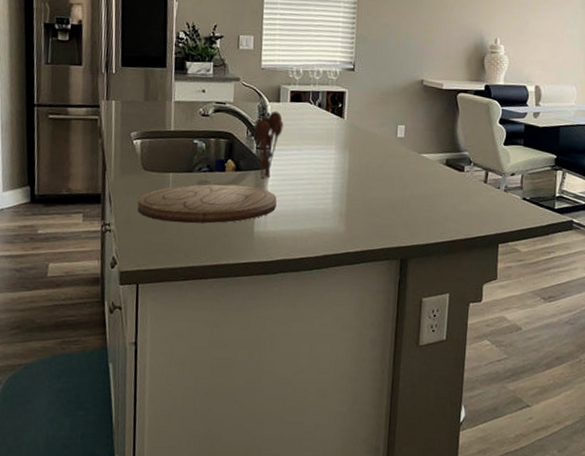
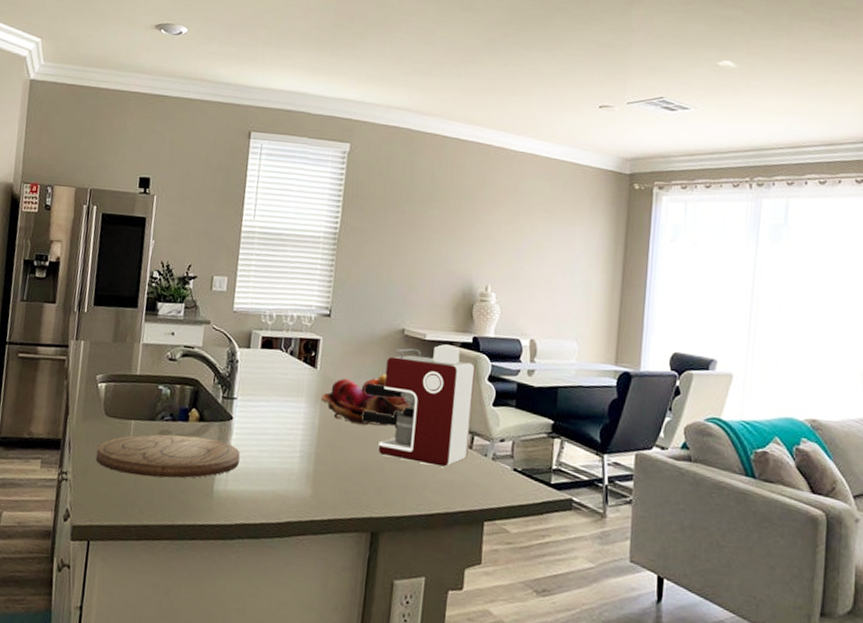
utensil holder: present [253,111,284,178] -> none [220,357,253,431]
fruit basket: none [350,121,435,167] -> present [321,374,415,426]
coffee maker: none [388,92,488,200] -> present [362,344,476,467]

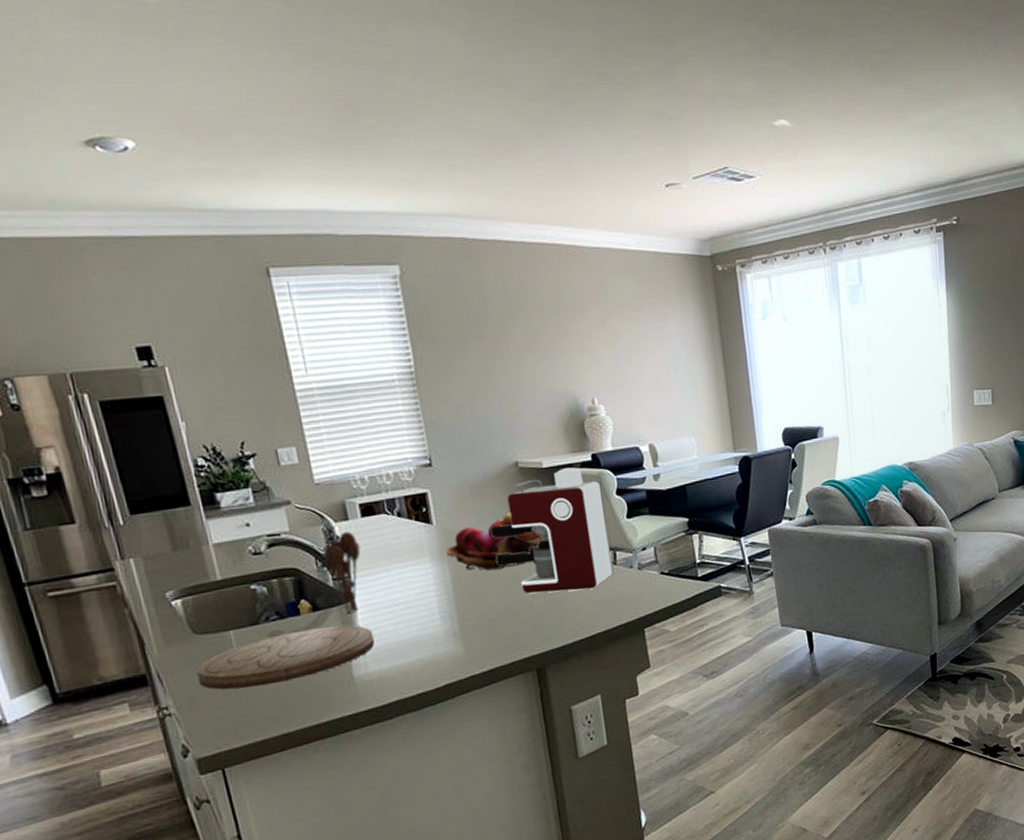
utensil holder: none [220,357,253,431] -> present [323,531,361,613]

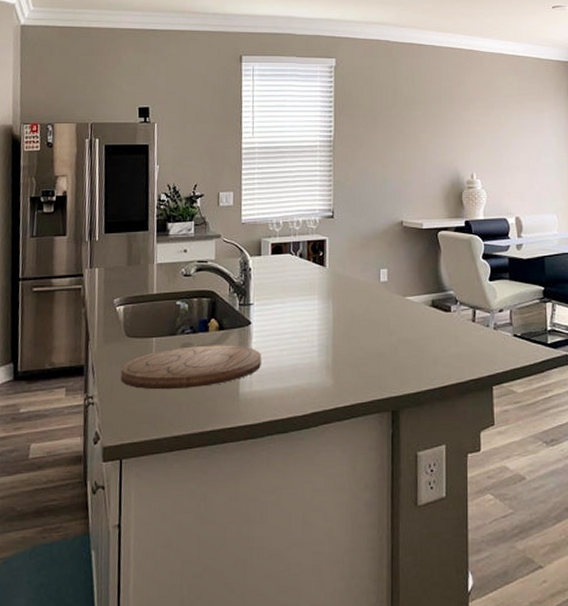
utensil holder: present [323,531,361,613] -> none [235,265,266,335]
fruit basket: present [446,512,550,571] -> none [333,264,420,313]
coffee maker: present [491,467,614,594] -> none [371,231,472,342]

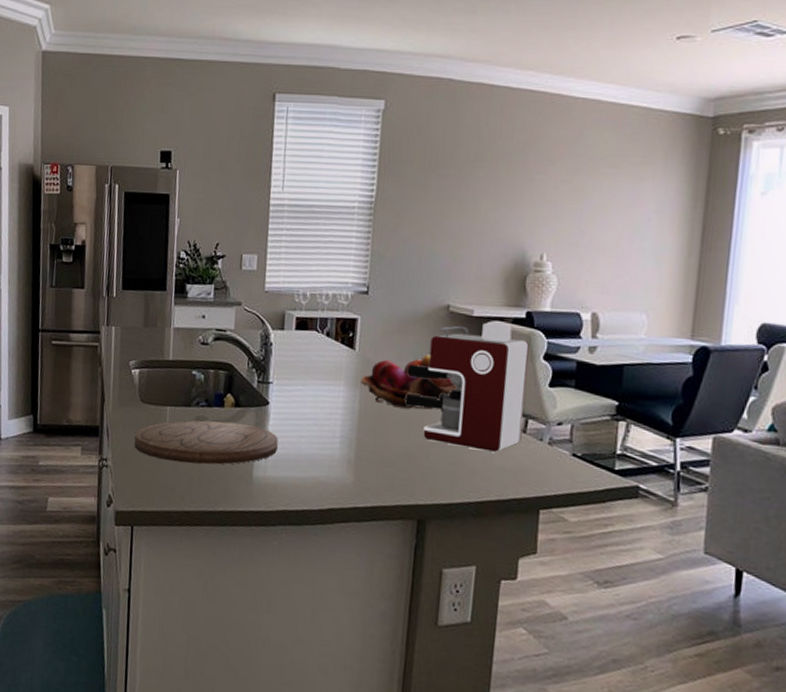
fruit basket: none [333,264,420,313] -> present [361,354,463,410]
coffee maker: none [371,231,472,342] -> present [405,321,529,452]

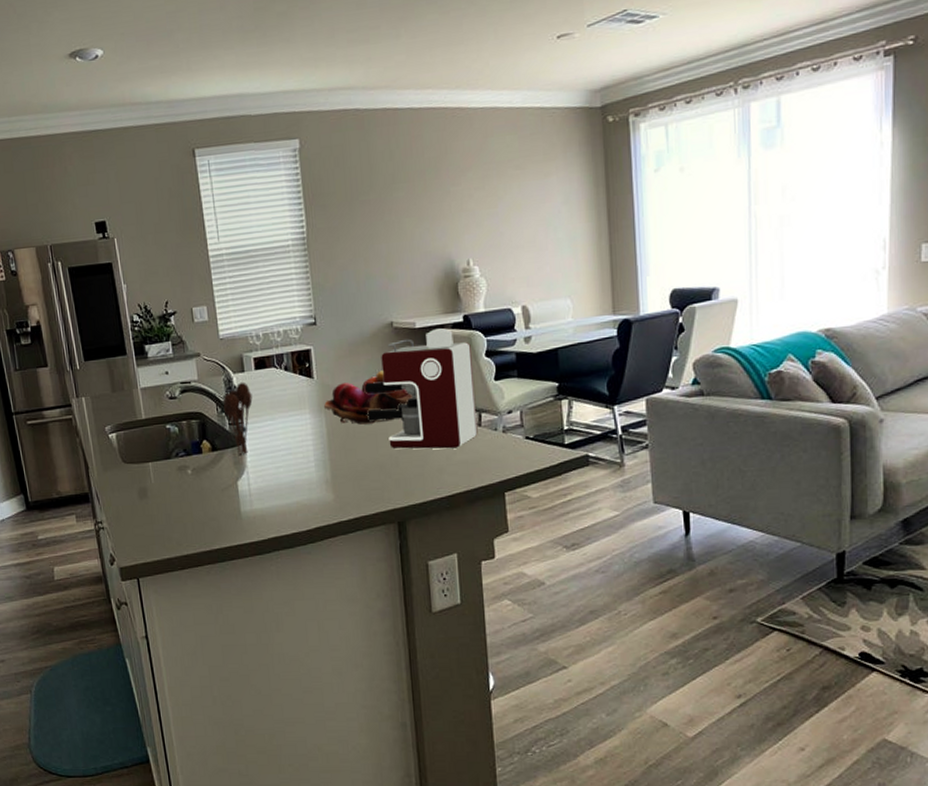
cutting board: present [134,420,278,465] -> none [123,465,259,513]
utensil holder: none [254,340,288,417] -> present [223,382,253,455]

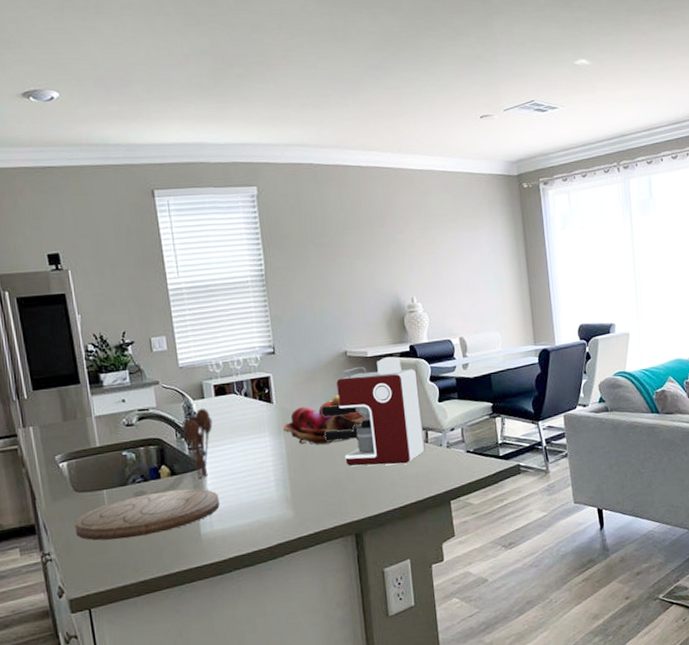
cutting board: none [123,465,259,513] -> present [75,488,220,541]

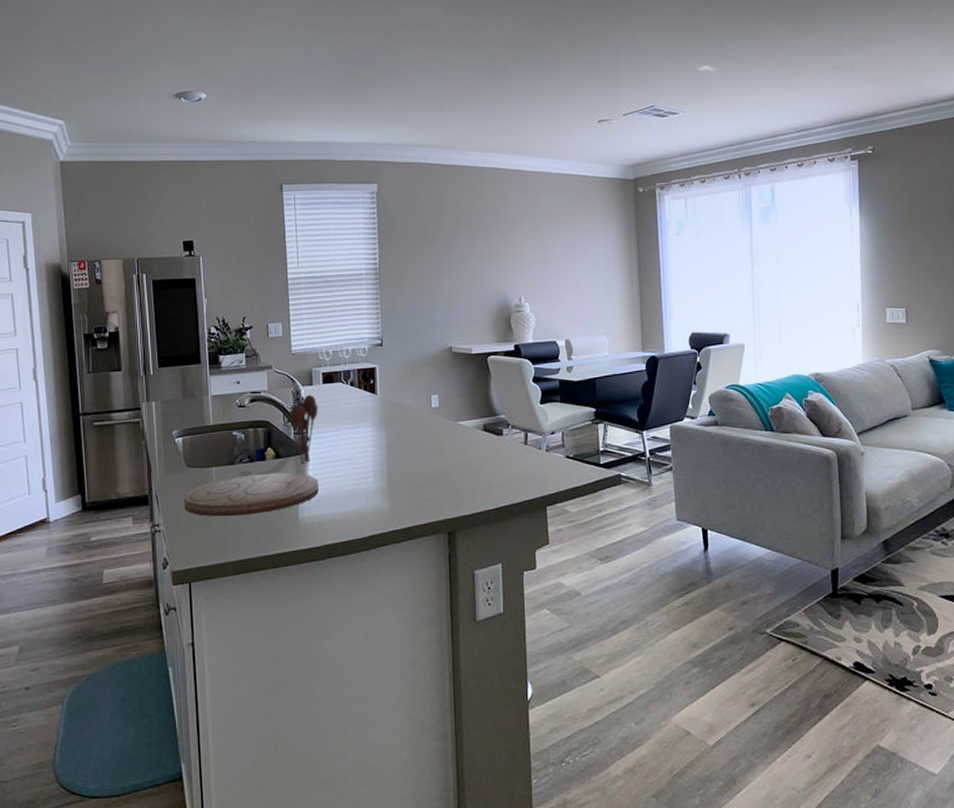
fruit basket: present [283,395,371,445] -> none [385,390,471,439]
coffee maker: present [321,357,426,466] -> none [423,355,524,465]

